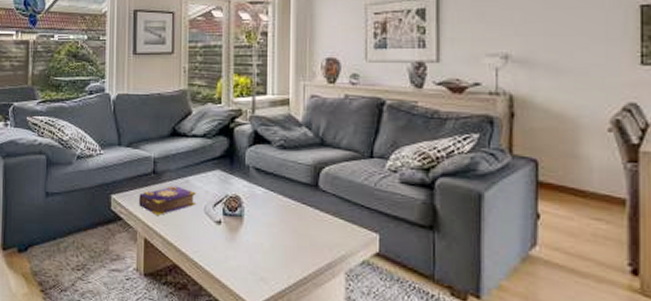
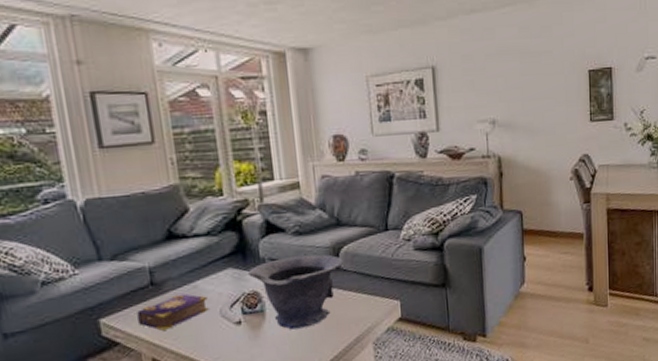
decorative bowl: none [233,168,323,241] -> present [248,254,343,330]

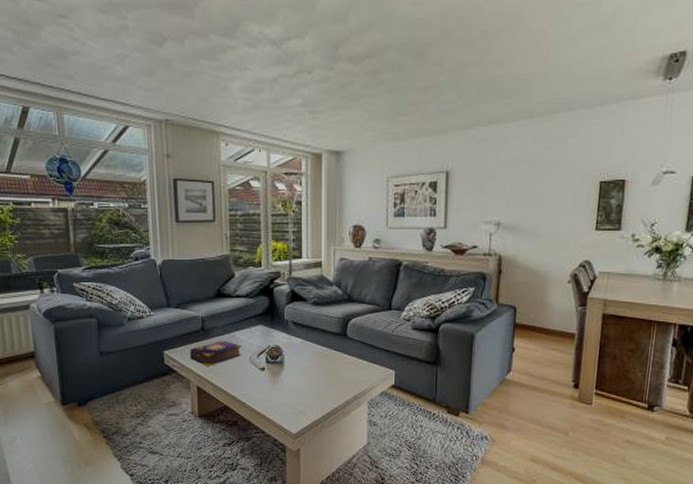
decorative bowl: present [248,254,343,330] -> none [274,322,350,381]

